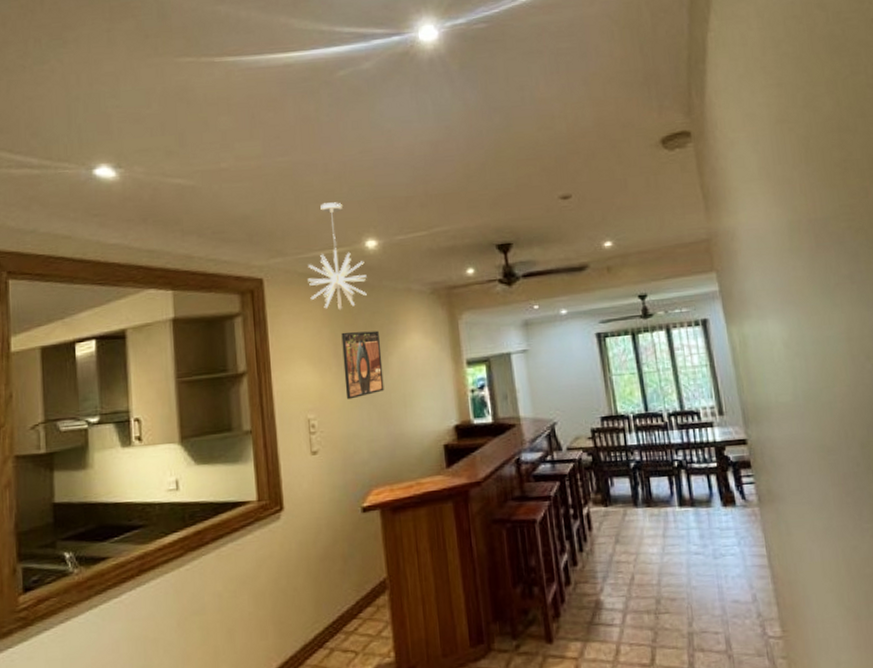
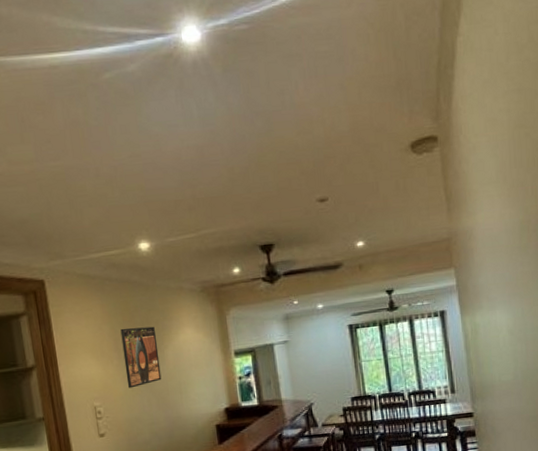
pendant light: present [308,202,367,309] -> none [86,206,142,307]

